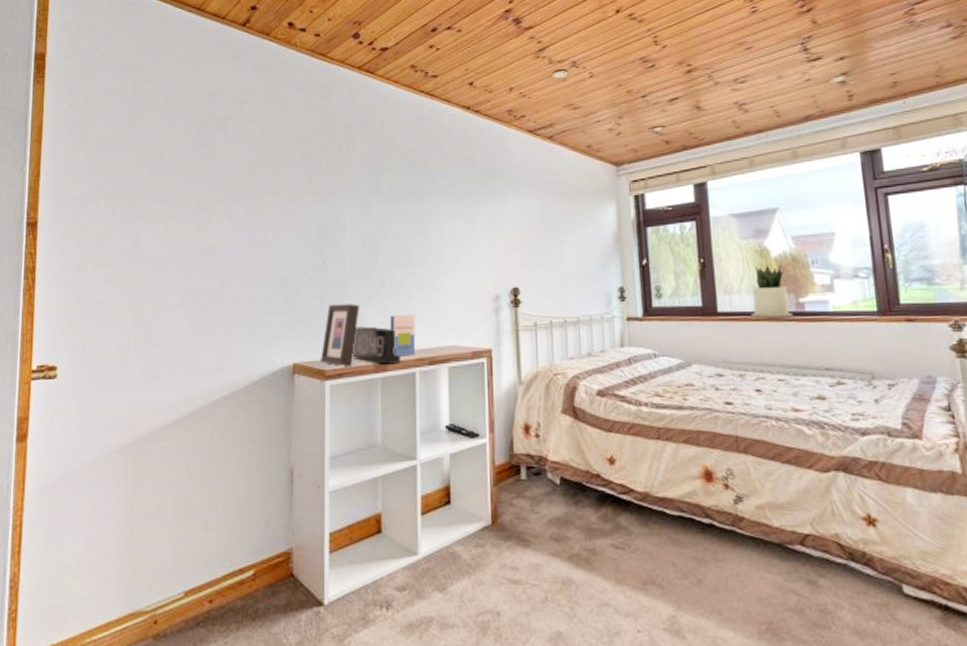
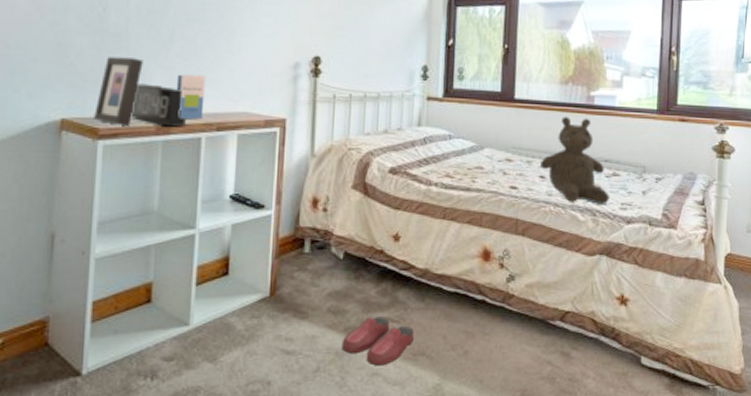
slippers: none [567,543,641,596] -> present [341,317,414,366]
planter: present [750,264,793,319] -> none [545,55,583,110]
teddy bear: none [753,326,837,416] -> present [539,117,609,204]

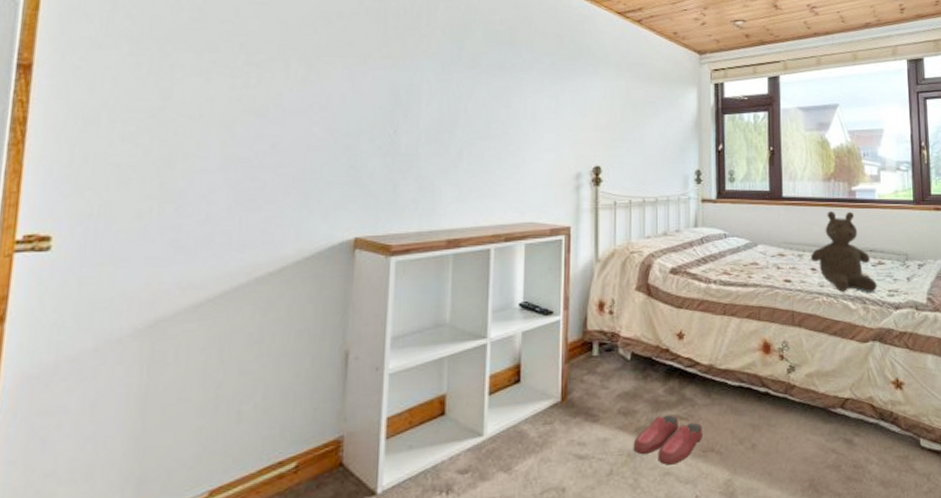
picture frame: present [94,57,143,126] -> none [386,176,433,241]
alarm clock: present [131,83,186,127] -> none [422,200,475,240]
book: present [176,74,205,120] -> none [465,189,493,232]

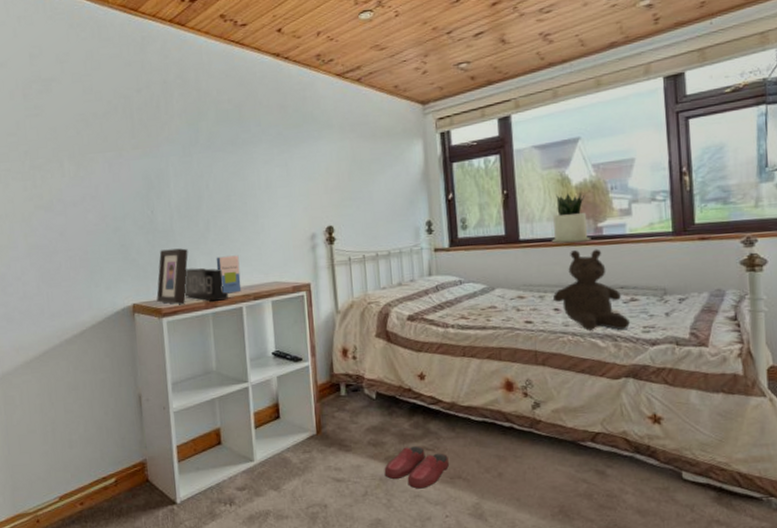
picture frame: none [386,176,433,241] -> present [156,248,189,304]
alarm clock: none [422,200,475,240] -> present [184,267,228,301]
book: none [465,189,493,232] -> present [216,255,242,294]
planter: none [810,155,846,205] -> present [551,193,591,244]

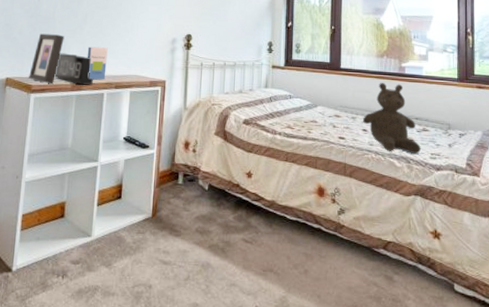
slippers: present [384,446,449,489] -> none [206,237,264,278]
planter: present [551,193,591,244] -> none [365,35,396,78]

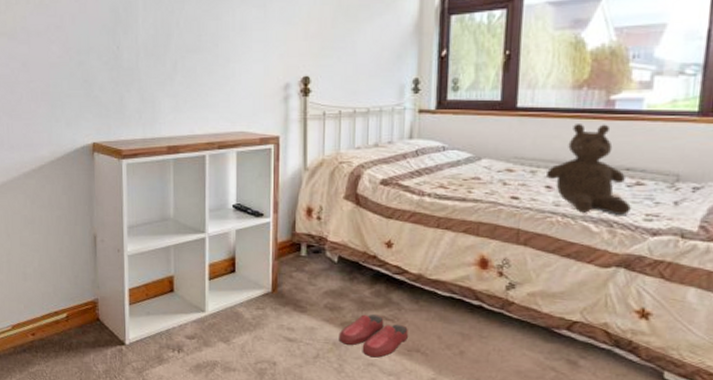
picture frame: present [29,33,65,83] -> none [117,88,153,147]
alarm clock: present [54,53,93,85] -> none [146,110,191,147]
book: present [87,46,108,80] -> none [181,100,206,140]
slippers: none [206,237,264,278] -> present [338,314,408,358]

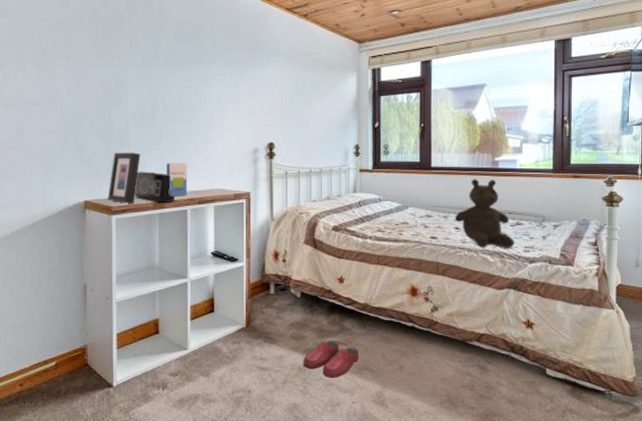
picture frame: none [117,88,153,147] -> present [108,152,141,203]
alarm clock: none [146,110,191,147] -> present [134,171,175,203]
book: none [181,100,206,140] -> present [166,162,188,197]

